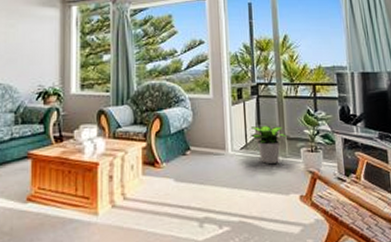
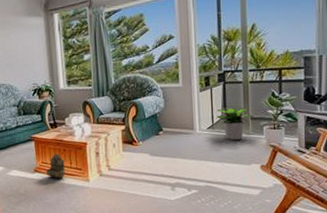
wall caddy: none [42,175,68,211] -> present [45,153,65,179]

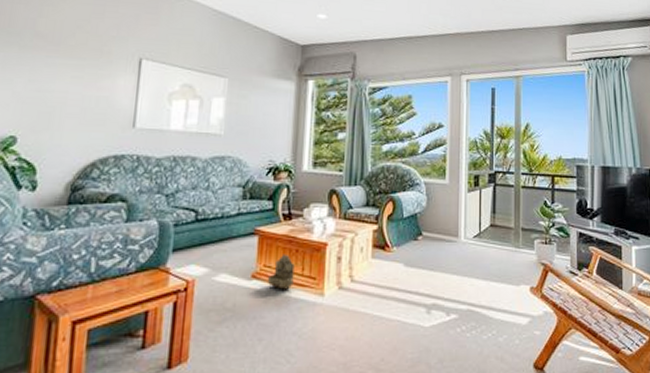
potted plant: present [217,107,254,141] -> none [485,214,525,255]

